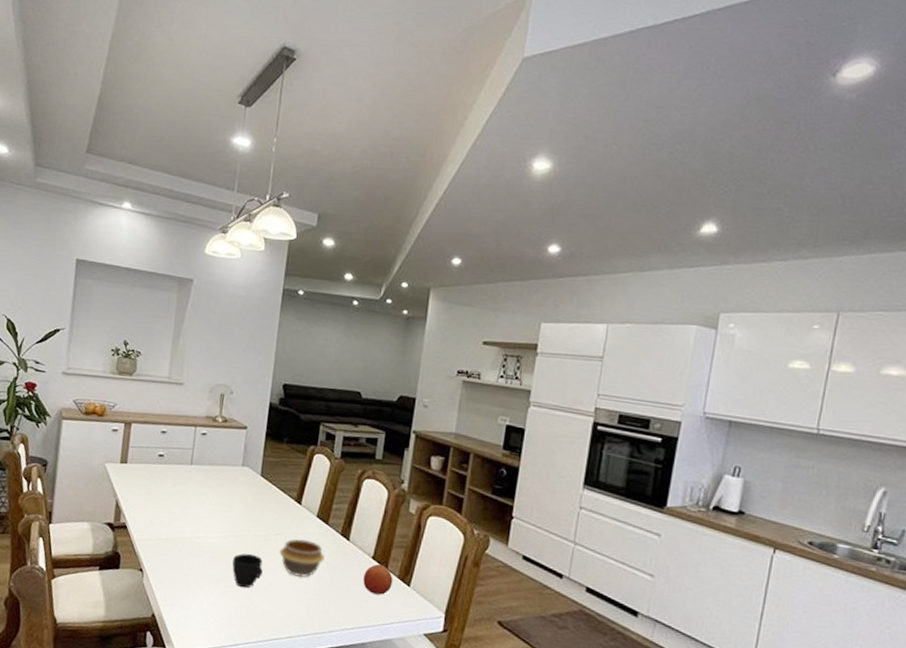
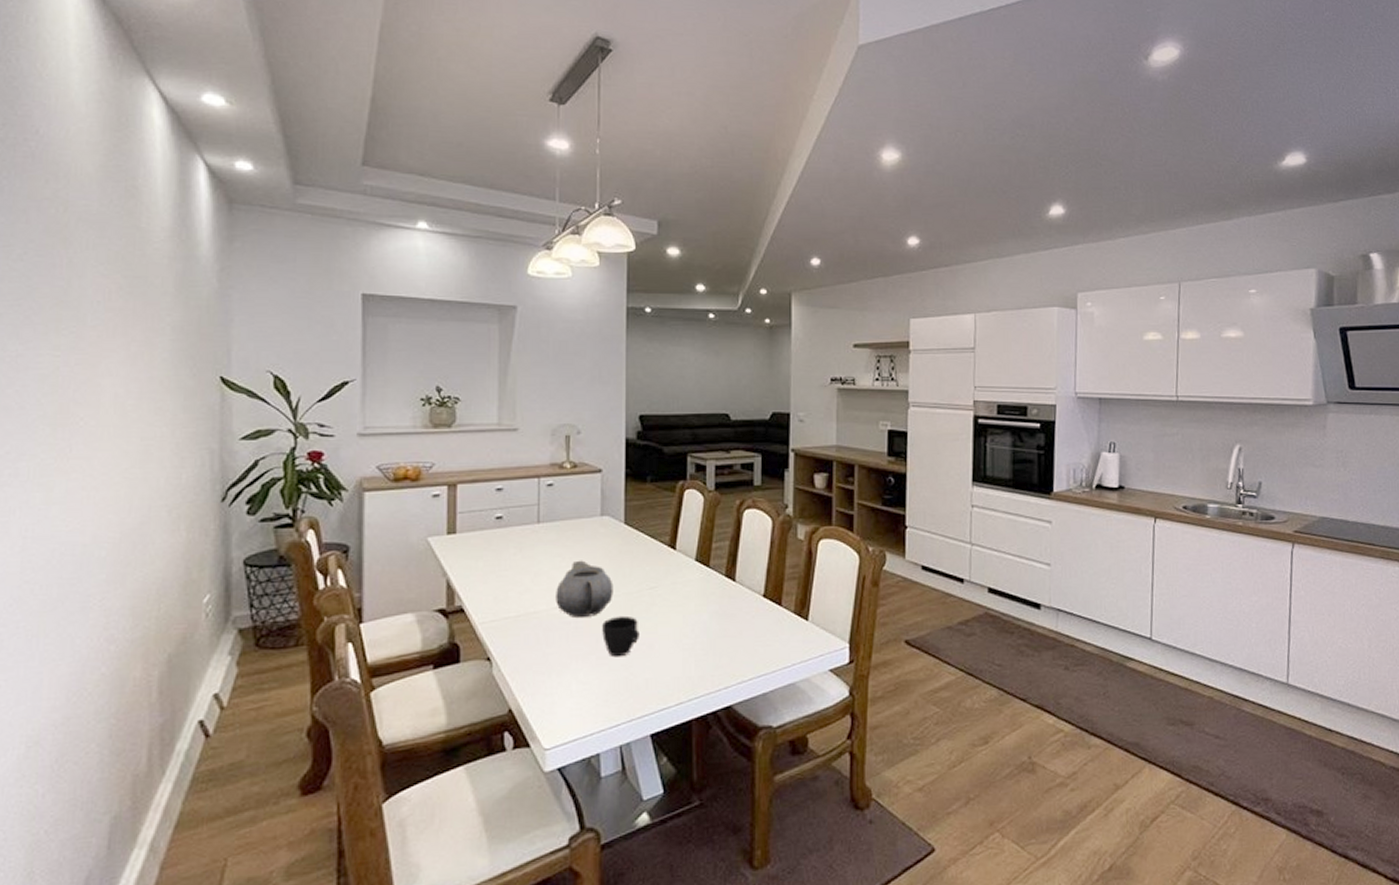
teapot: none [198,501,246,550] -> present [556,560,614,619]
bowl: present [279,538,325,577] -> none [656,589,710,632]
fruit: present [363,563,393,595] -> none [756,601,789,636]

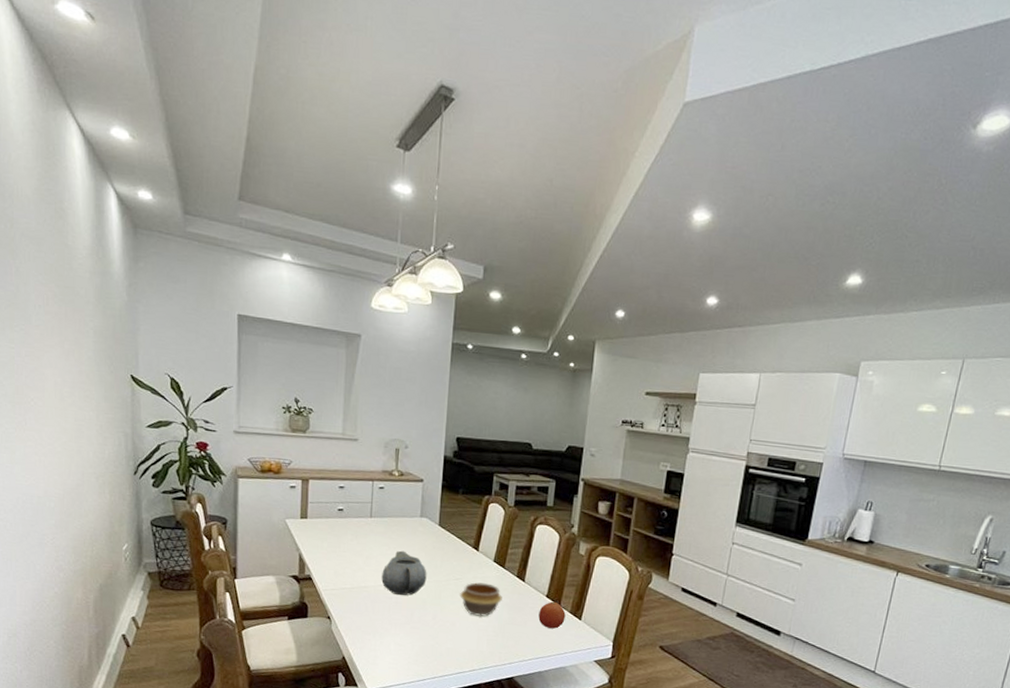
cup: present [602,615,639,658] -> none [416,597,445,629]
bowl: none [656,589,710,632] -> present [460,582,502,617]
fruit: none [756,601,789,636] -> present [538,601,566,629]

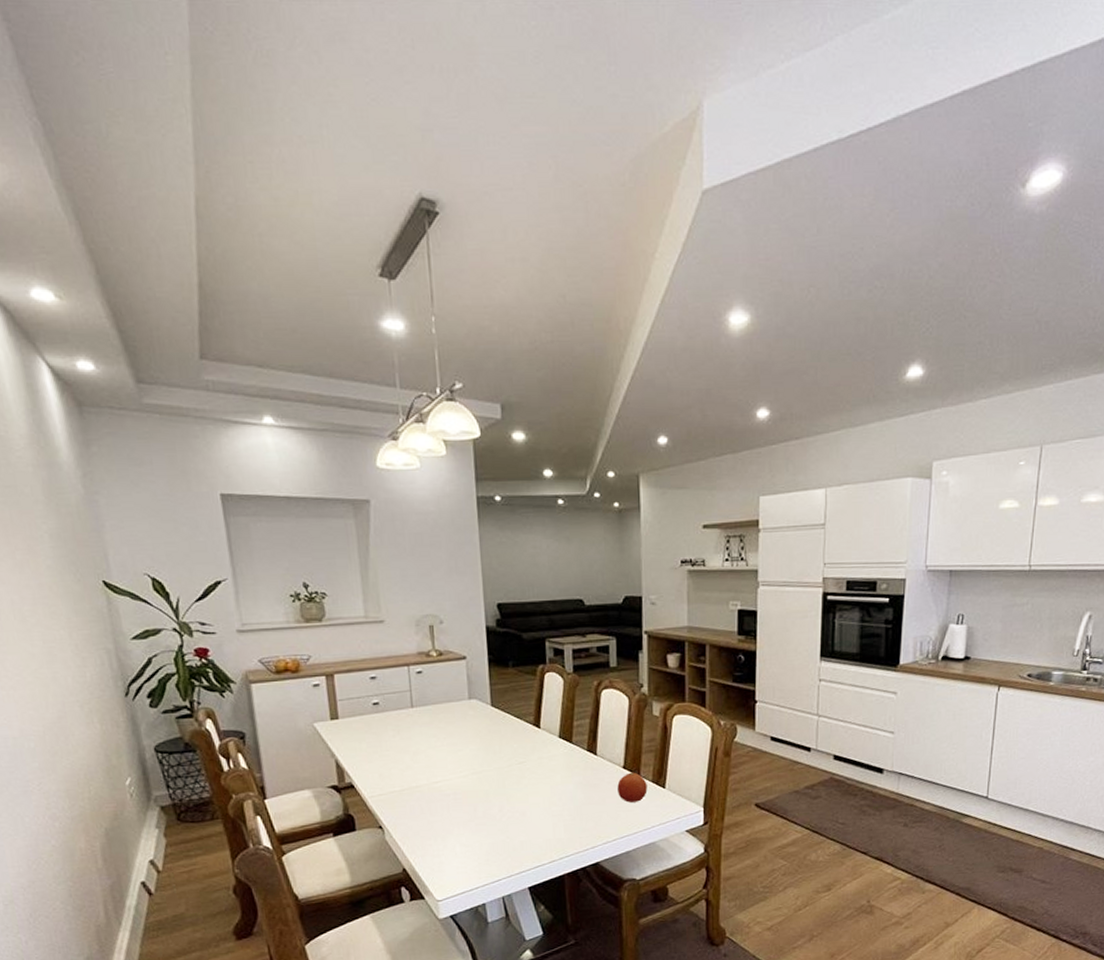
teapot: present [381,550,427,596] -> none [434,740,486,791]
bowl: present [460,582,502,617] -> none [526,763,574,801]

